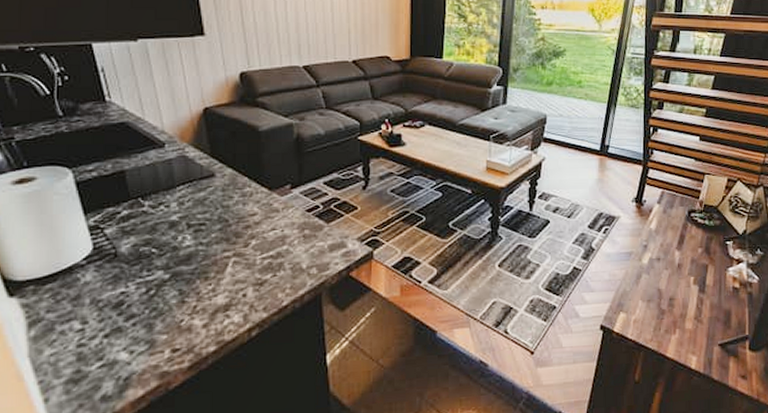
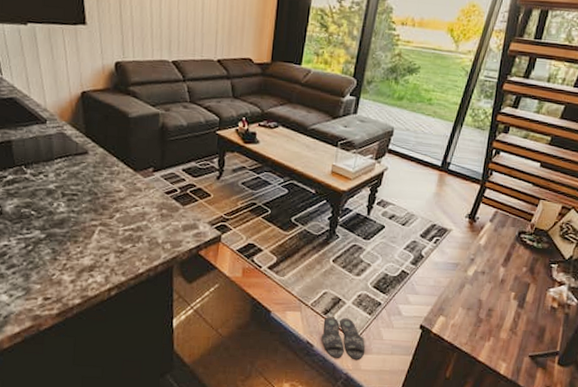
slippers: none [495,328,545,376] -> present [321,317,366,360]

